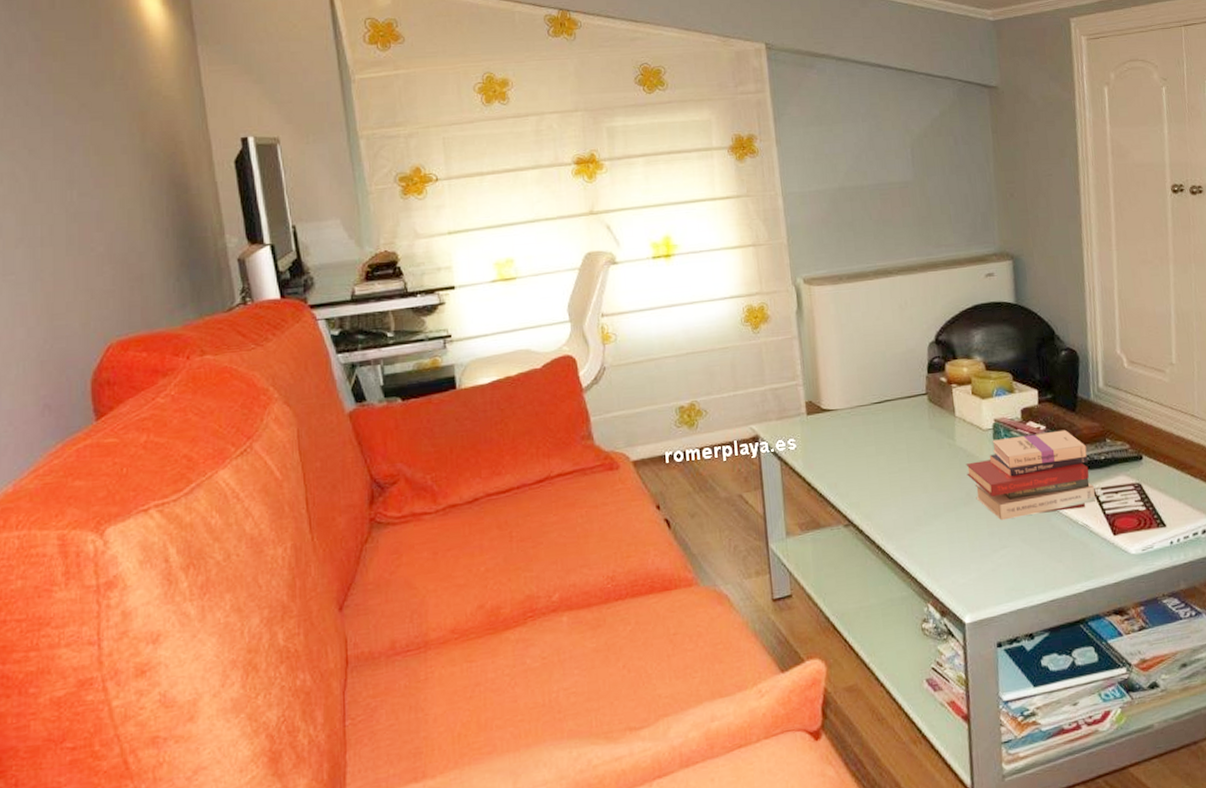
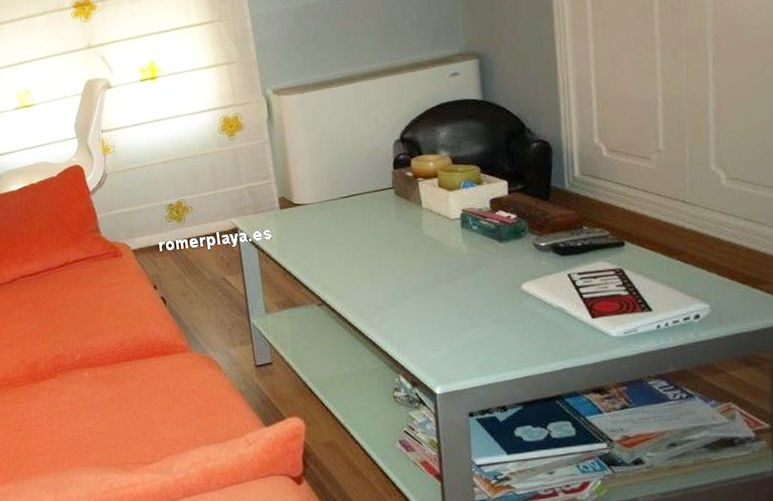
books: present [966,429,1096,521] -> none [434,218,572,303]

